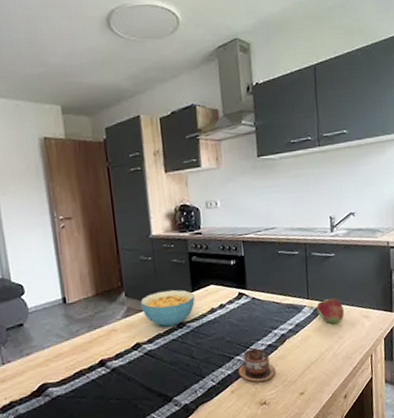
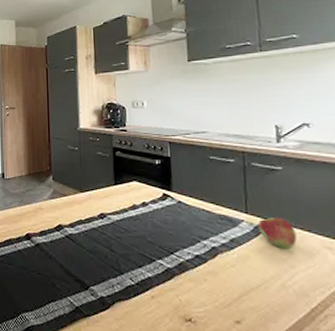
cereal bowl: present [140,289,195,328] -> none [65,180,117,216]
cup: present [238,348,276,382] -> none [159,254,205,295]

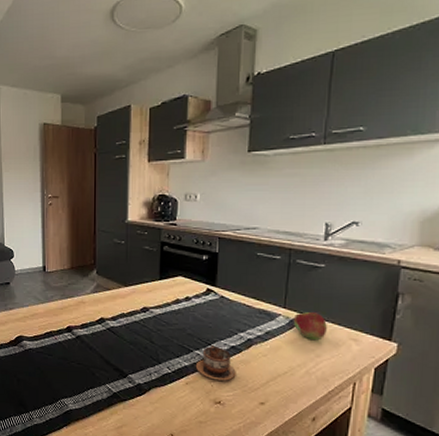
cup: none [159,254,205,295] -> present [195,345,236,381]

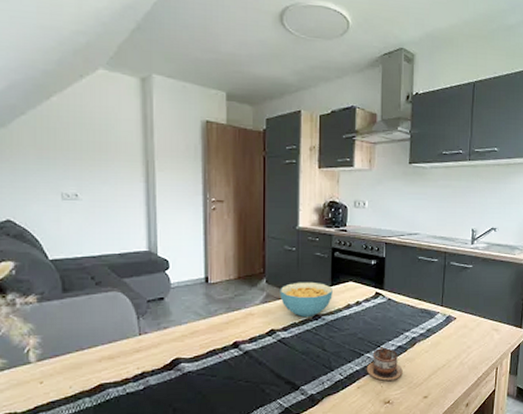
cereal bowl: none [109,274,161,310] -> present [280,281,333,318]
fruit: present [293,311,327,341] -> none [449,307,475,334]

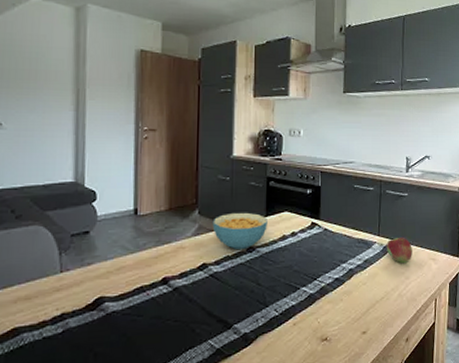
cup: present [366,347,403,381] -> none [302,280,340,316]
fruit: none [449,307,475,334] -> present [386,237,412,264]

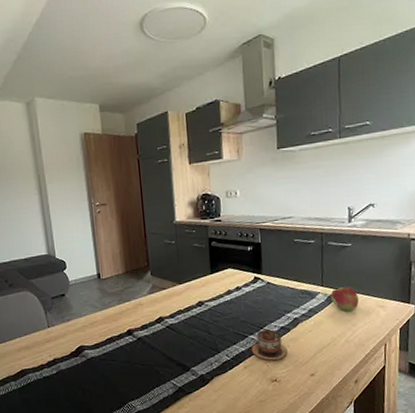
cereal bowl: present [212,212,267,250] -> none [164,271,213,305]
cup: none [302,280,340,316] -> present [251,328,288,360]

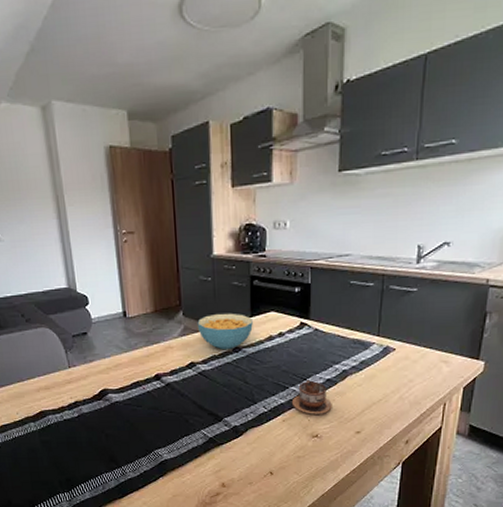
cereal bowl: none [164,271,213,305] -> present [197,313,253,350]
fruit: present [330,286,359,312] -> none [387,337,419,366]

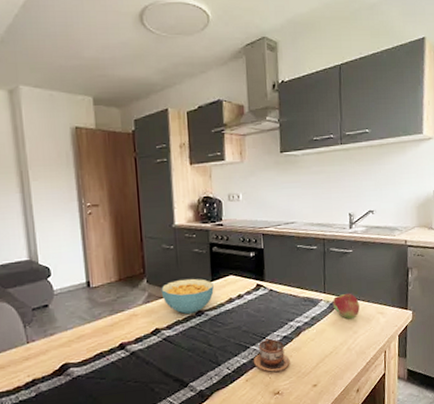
fruit: none [387,337,419,366] -> present [332,293,360,319]

